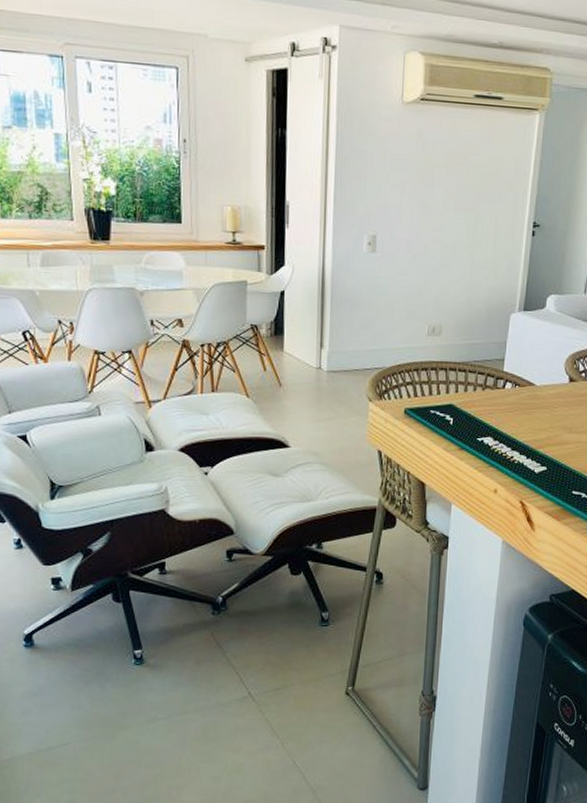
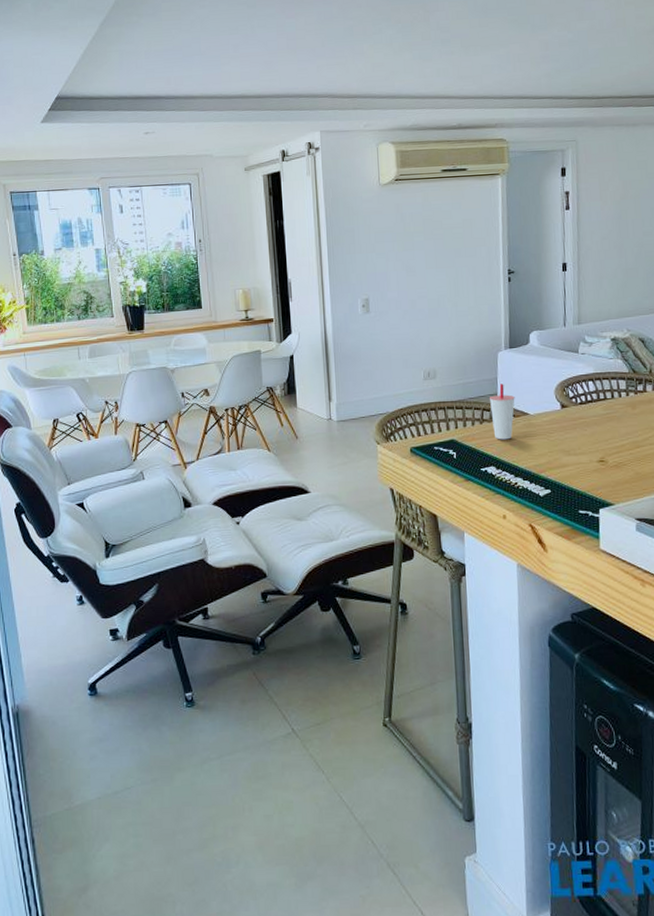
cup: none [495,349,523,410] -> present [489,384,515,440]

